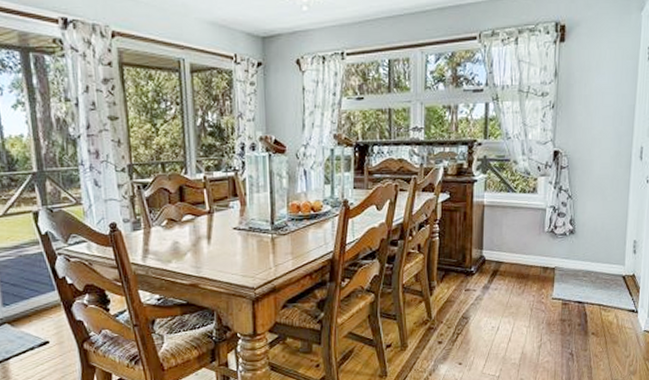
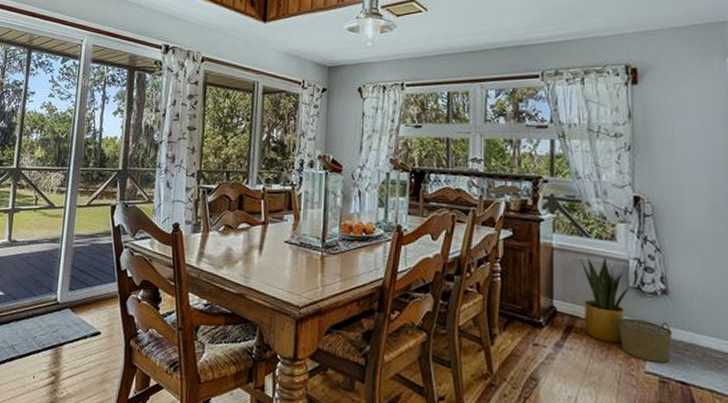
planter: none [507,208,547,279] -> present [581,256,632,343]
basket: none [534,256,575,290] -> present [618,317,672,363]

